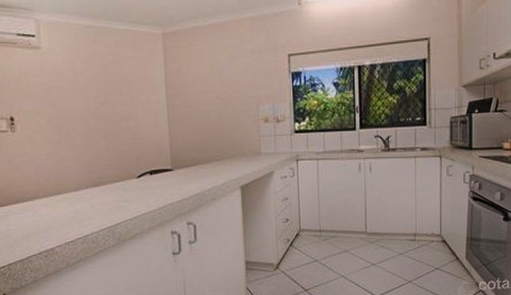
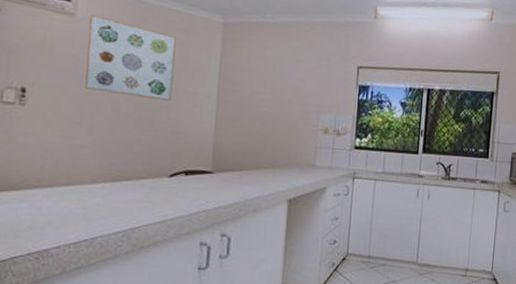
wall art: none [52,44,129,112] -> present [84,13,176,102]

